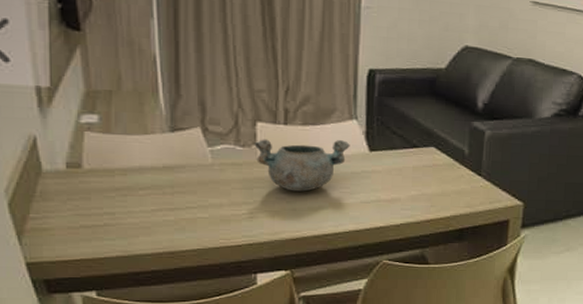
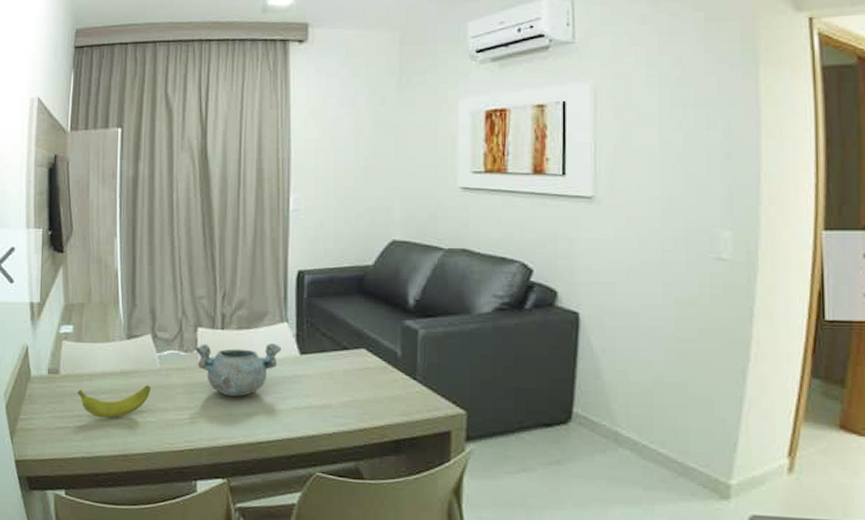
banana: none [108,180,201,215] -> present [77,385,151,418]

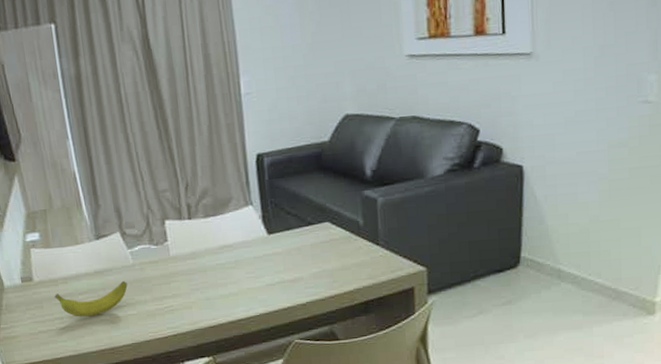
decorative bowl: present [195,343,282,397] -> none [165,227,250,282]

